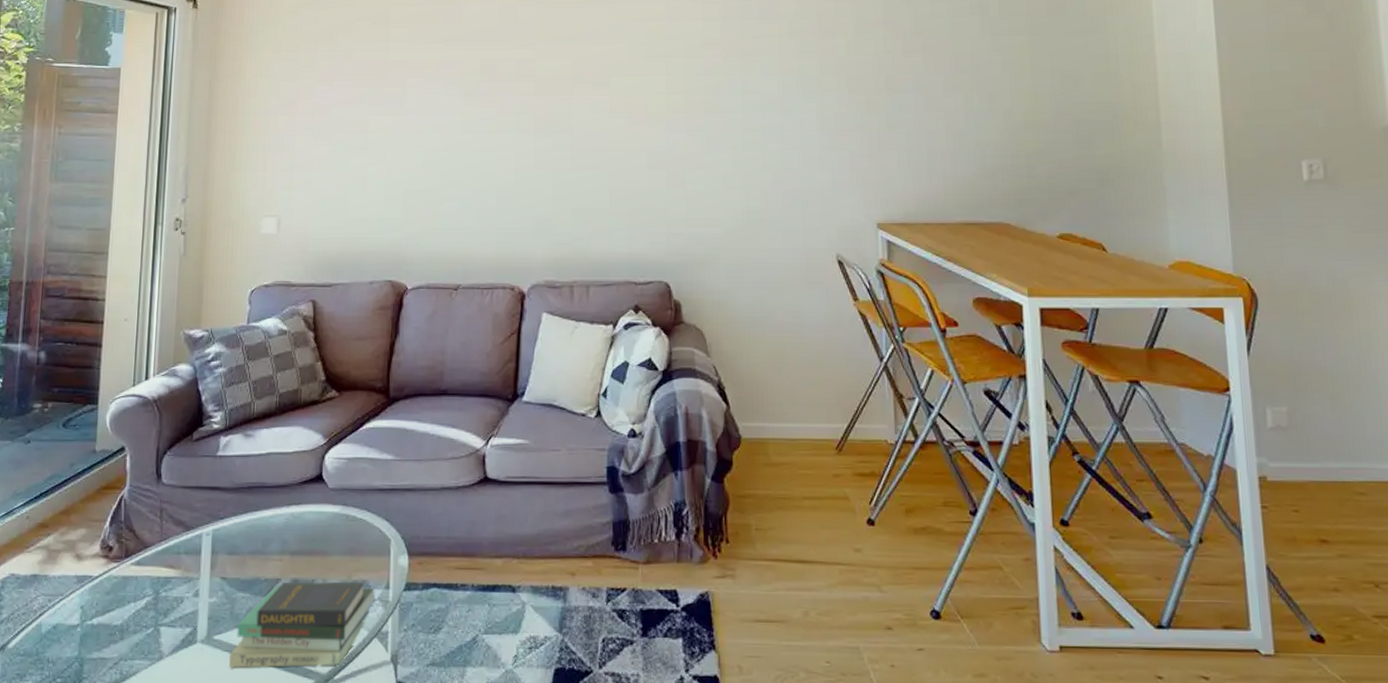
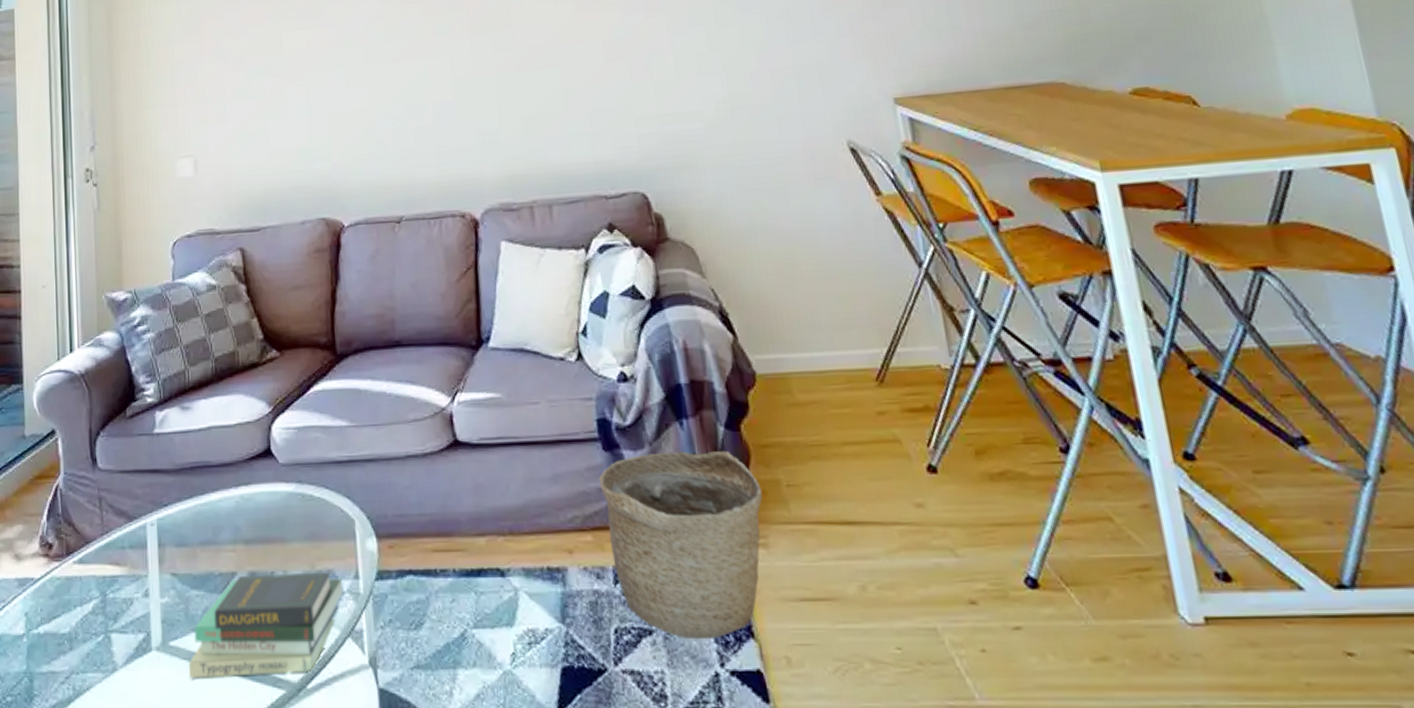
basket: none [603,497,735,650] -> present [598,451,763,640]

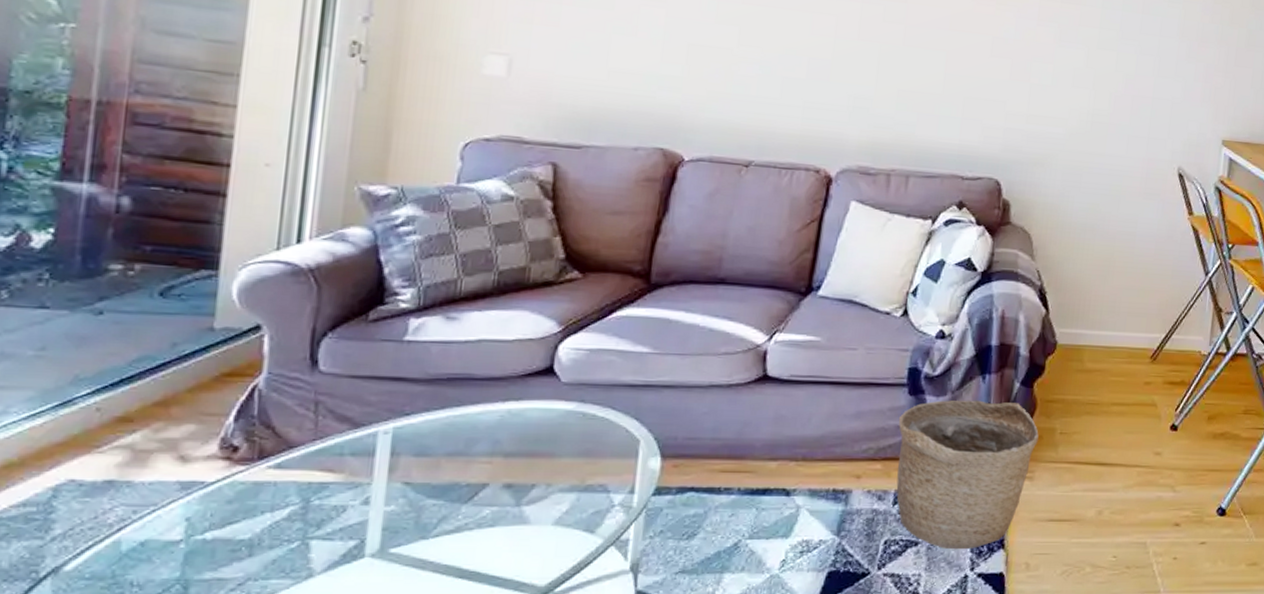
books: present [189,572,344,678] -> none [411,486,616,584]

